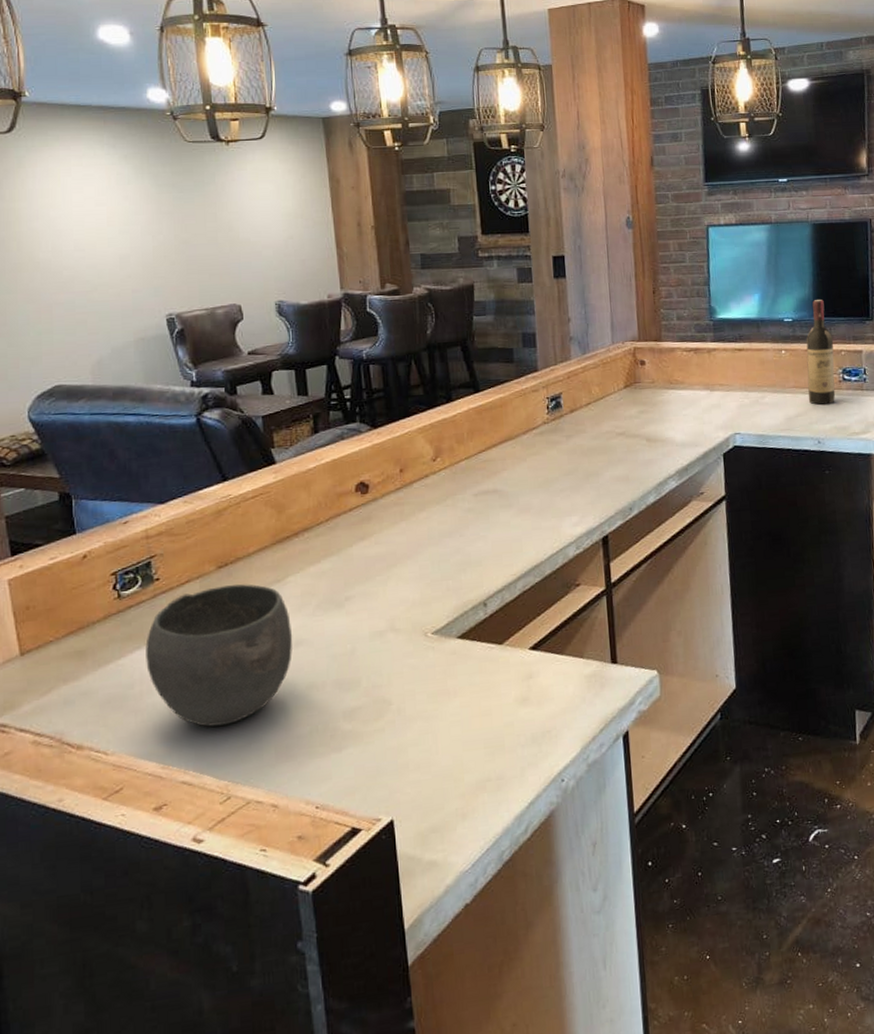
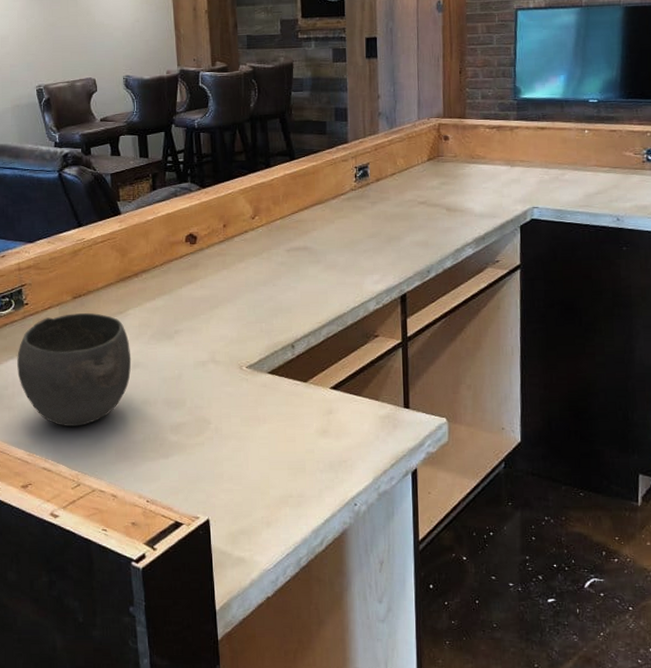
wine bottle: present [806,300,836,405] -> none [609,82,640,183]

